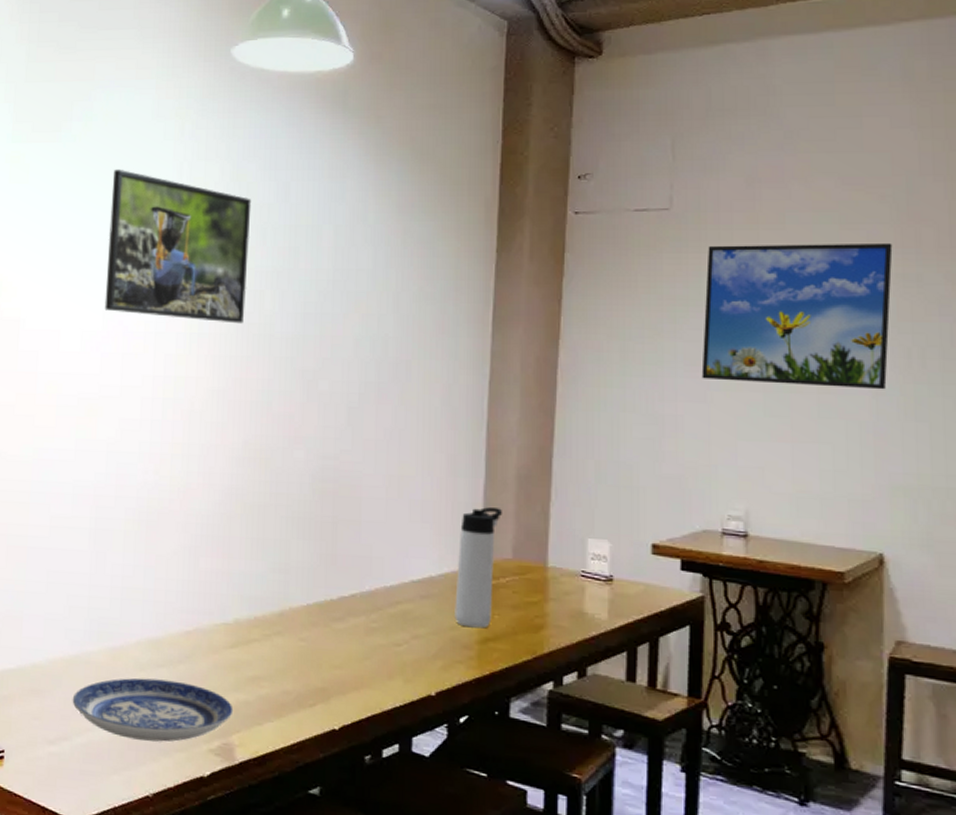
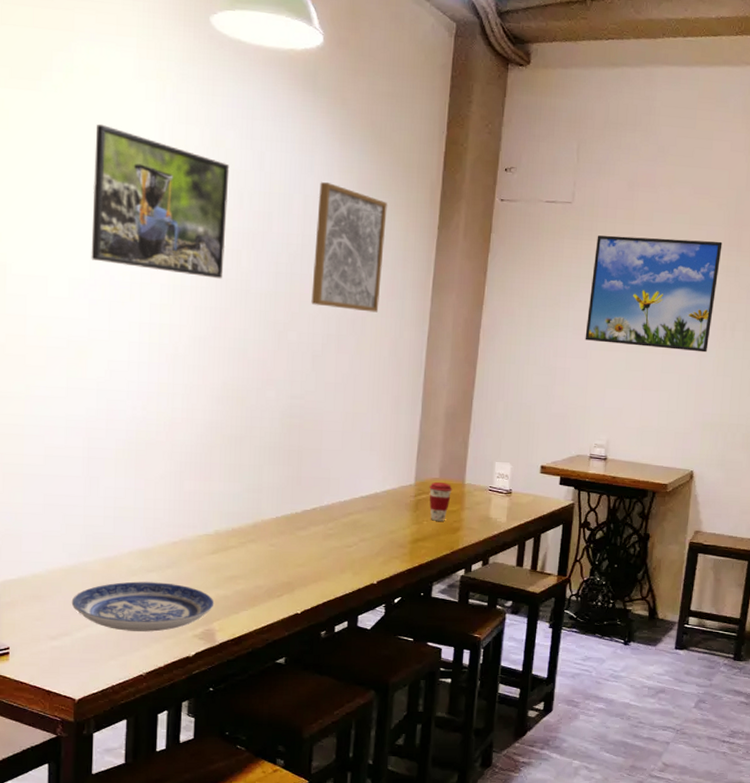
wall art: none [345,209,433,354] -> present [311,182,387,313]
thermos bottle: present [455,507,502,629] -> none [393,438,433,532]
coffee cup: none [500,563,531,616] -> present [429,481,453,521]

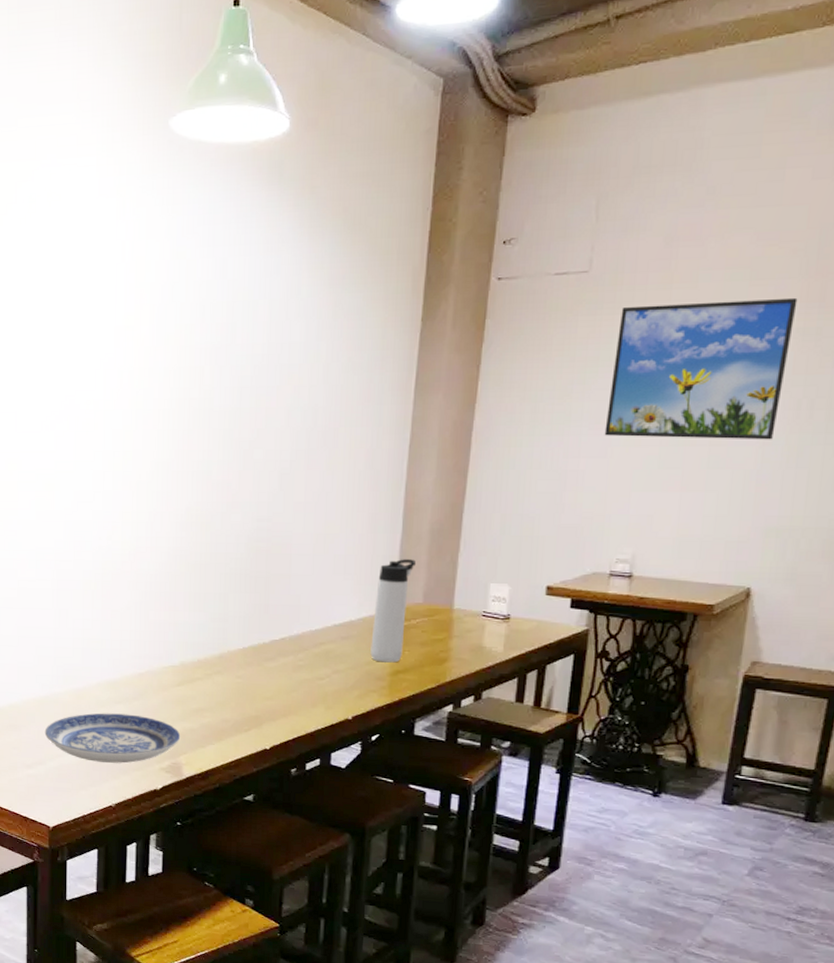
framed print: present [91,124,230,279] -> none [56,251,191,399]
wall art: present [311,182,387,313] -> none [278,283,362,422]
thermos bottle: none [393,438,433,532] -> present [370,559,416,663]
coffee cup: present [429,481,453,521] -> none [411,607,439,651]

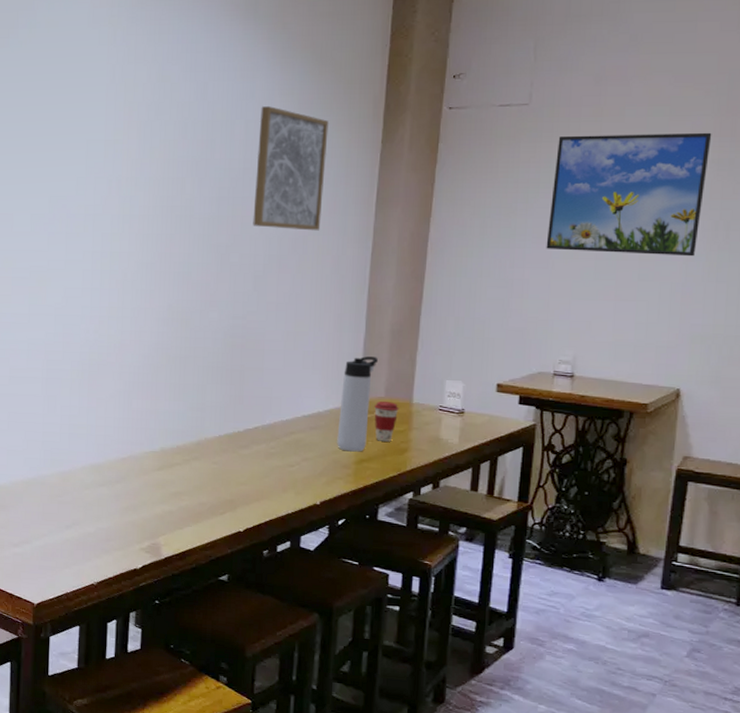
plate: present [44,713,181,764] -> none [31,495,160,544]
wall art: none [278,283,362,422] -> present [253,106,329,231]
coffee cup: none [411,607,439,651] -> present [374,400,399,442]

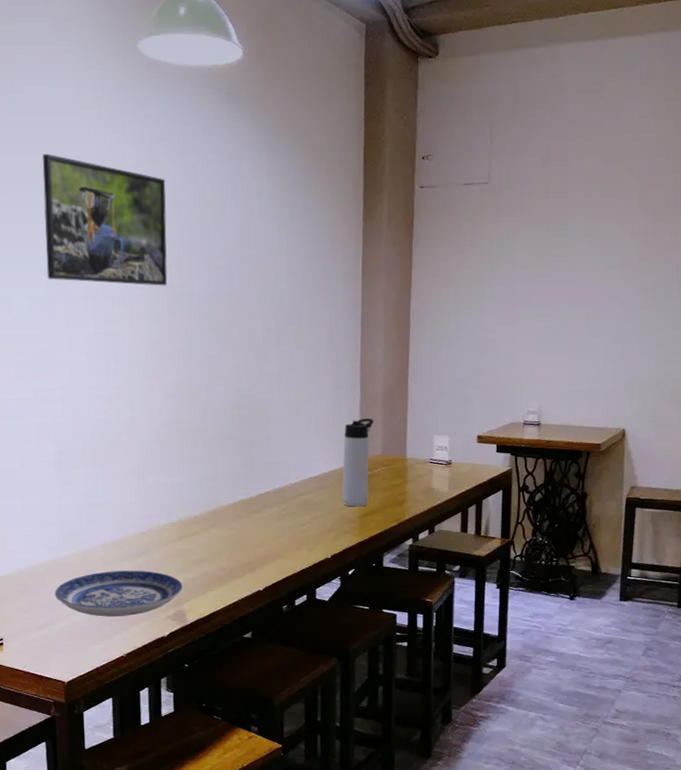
plate: none [31,495,160,544] -> present [54,570,183,617]
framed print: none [50,71,175,206] -> present [42,153,168,286]
wall art: present [253,106,329,231] -> none [249,187,314,305]
coffee cup: present [374,400,399,442] -> none [373,458,395,495]
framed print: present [546,132,712,257] -> none [510,206,638,315]

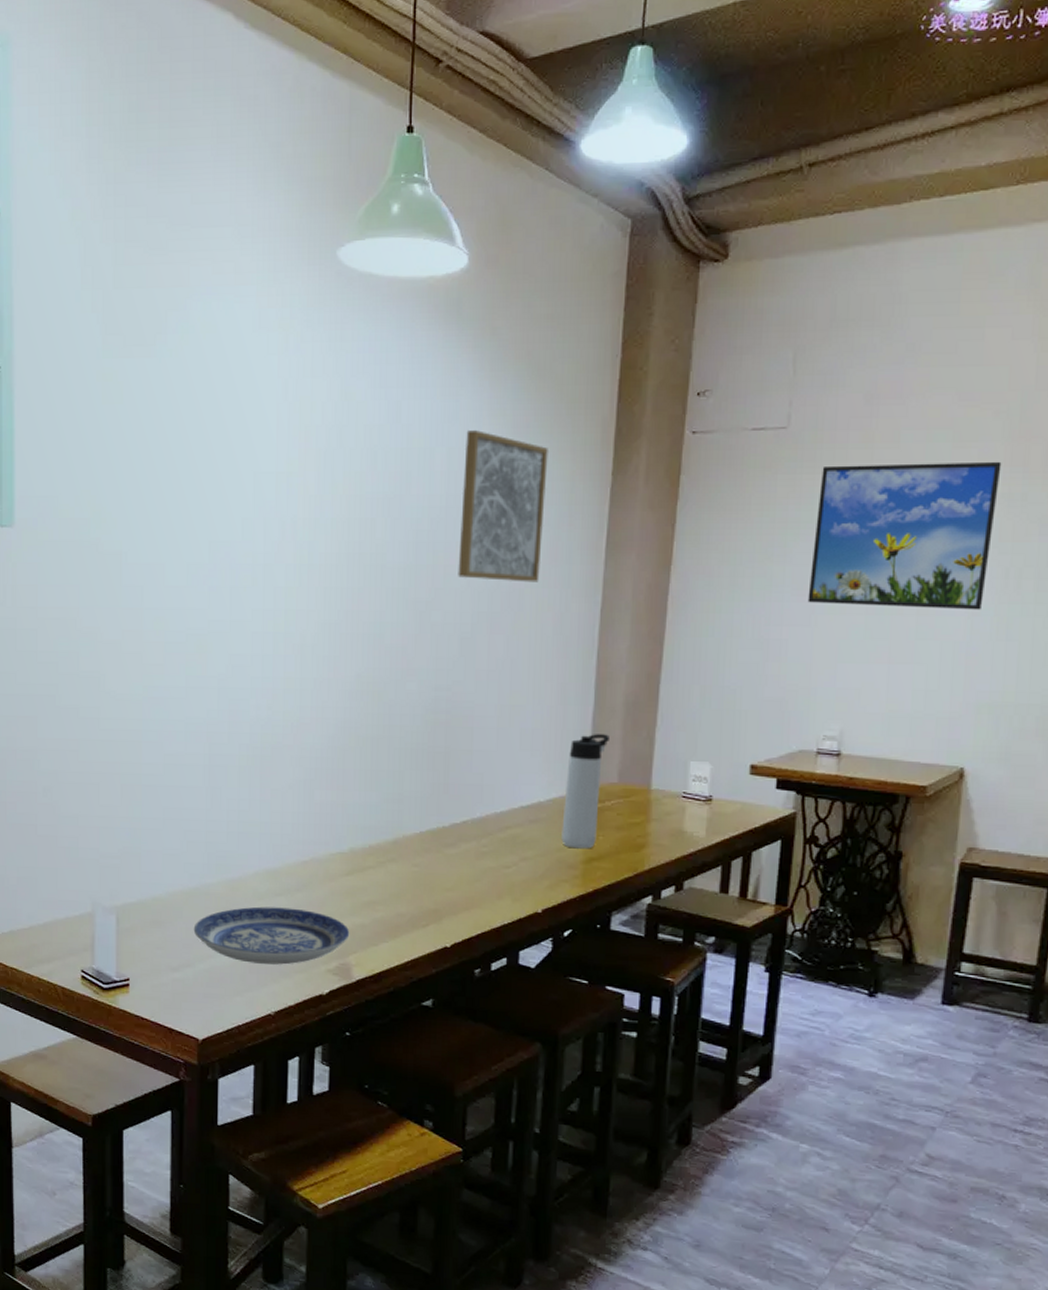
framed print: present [42,153,168,286] -> none [210,387,361,554]
wall art: none [249,187,314,305] -> present [458,430,548,583]
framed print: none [510,206,638,315] -> present [807,461,1002,610]

